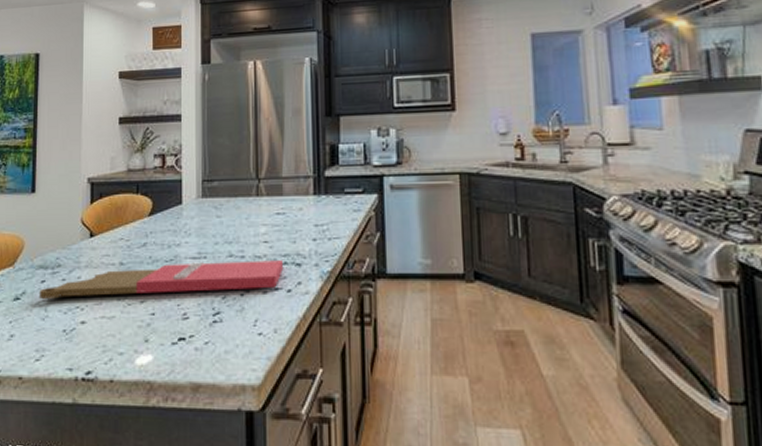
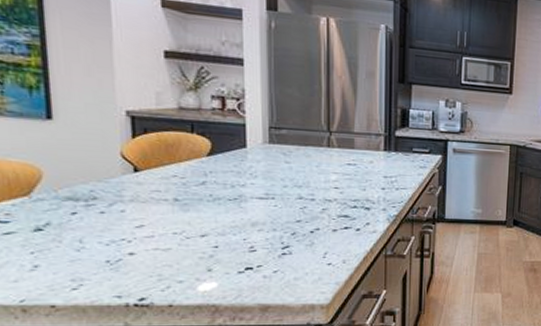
cutting board: present [39,260,284,299] -> none [69,202,354,231]

